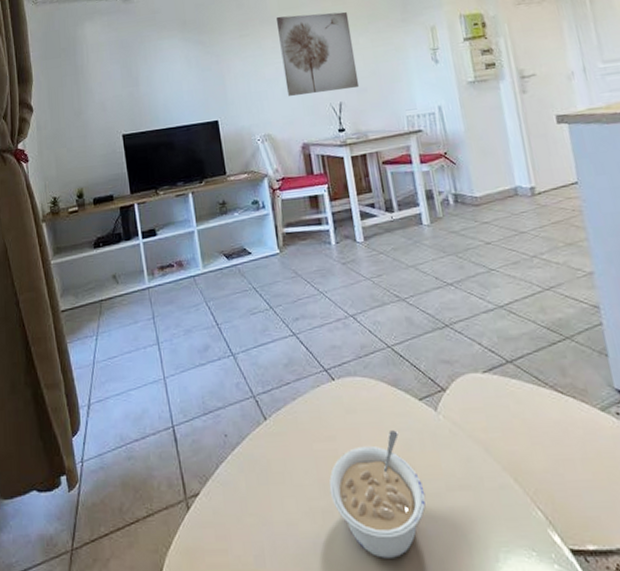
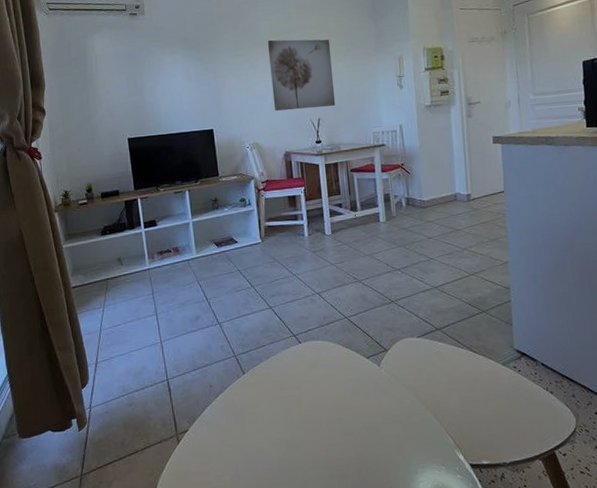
legume: present [329,430,426,558] -> none [292,381,367,474]

